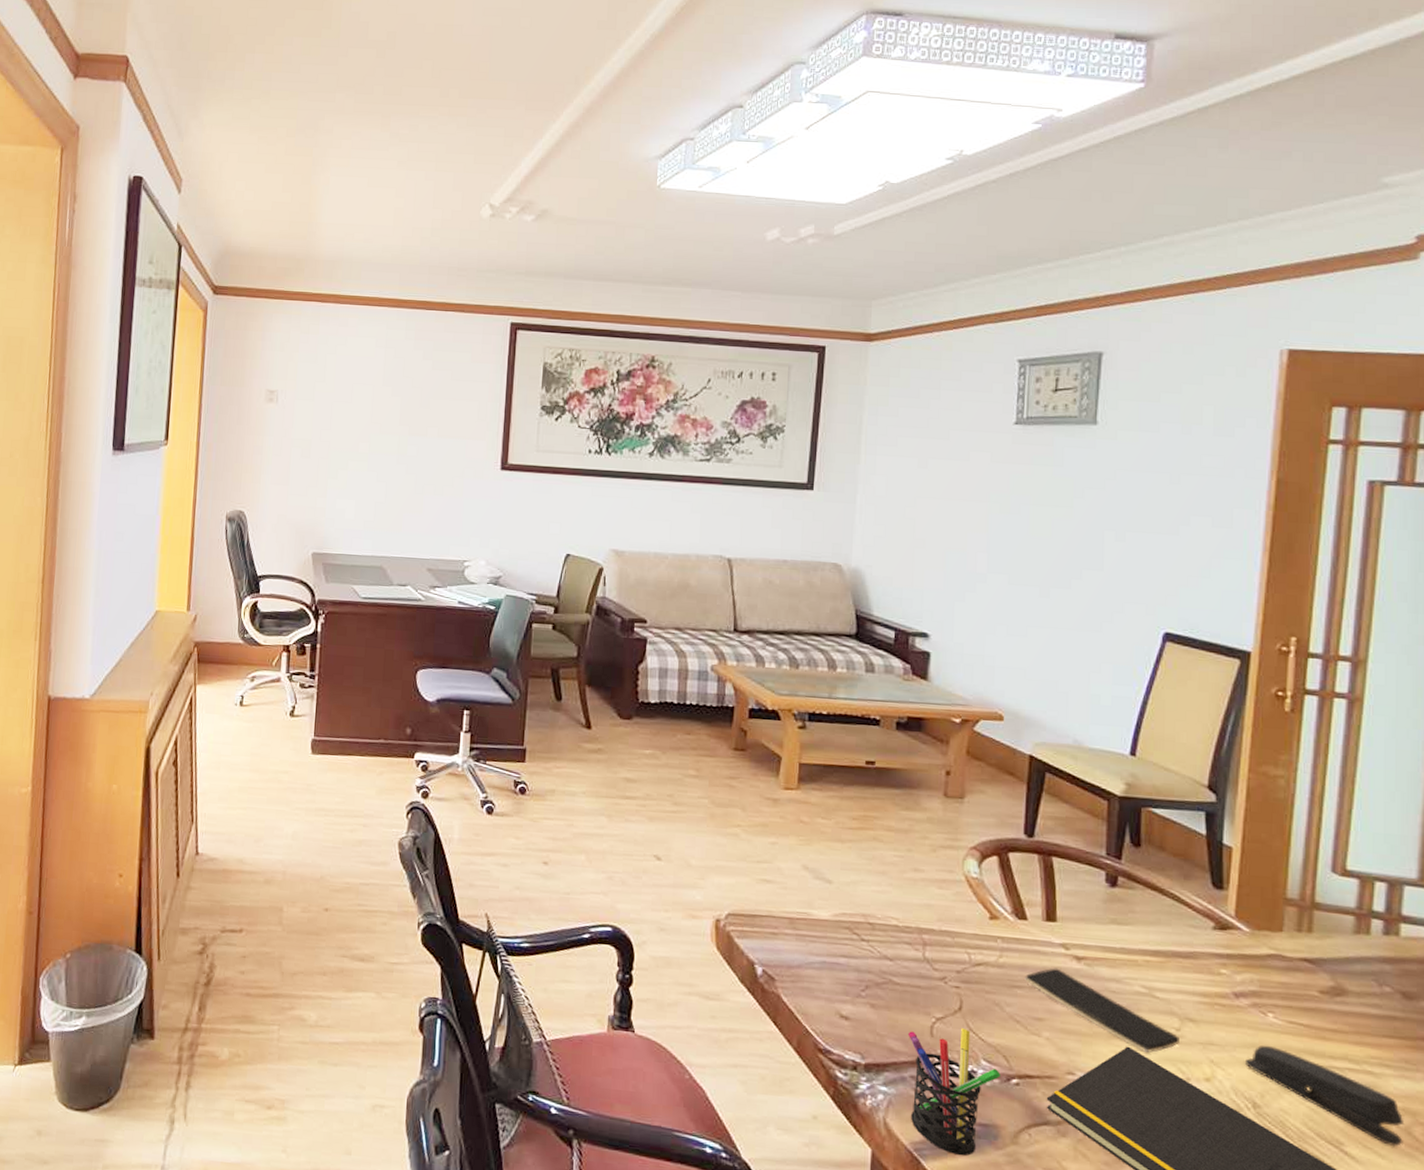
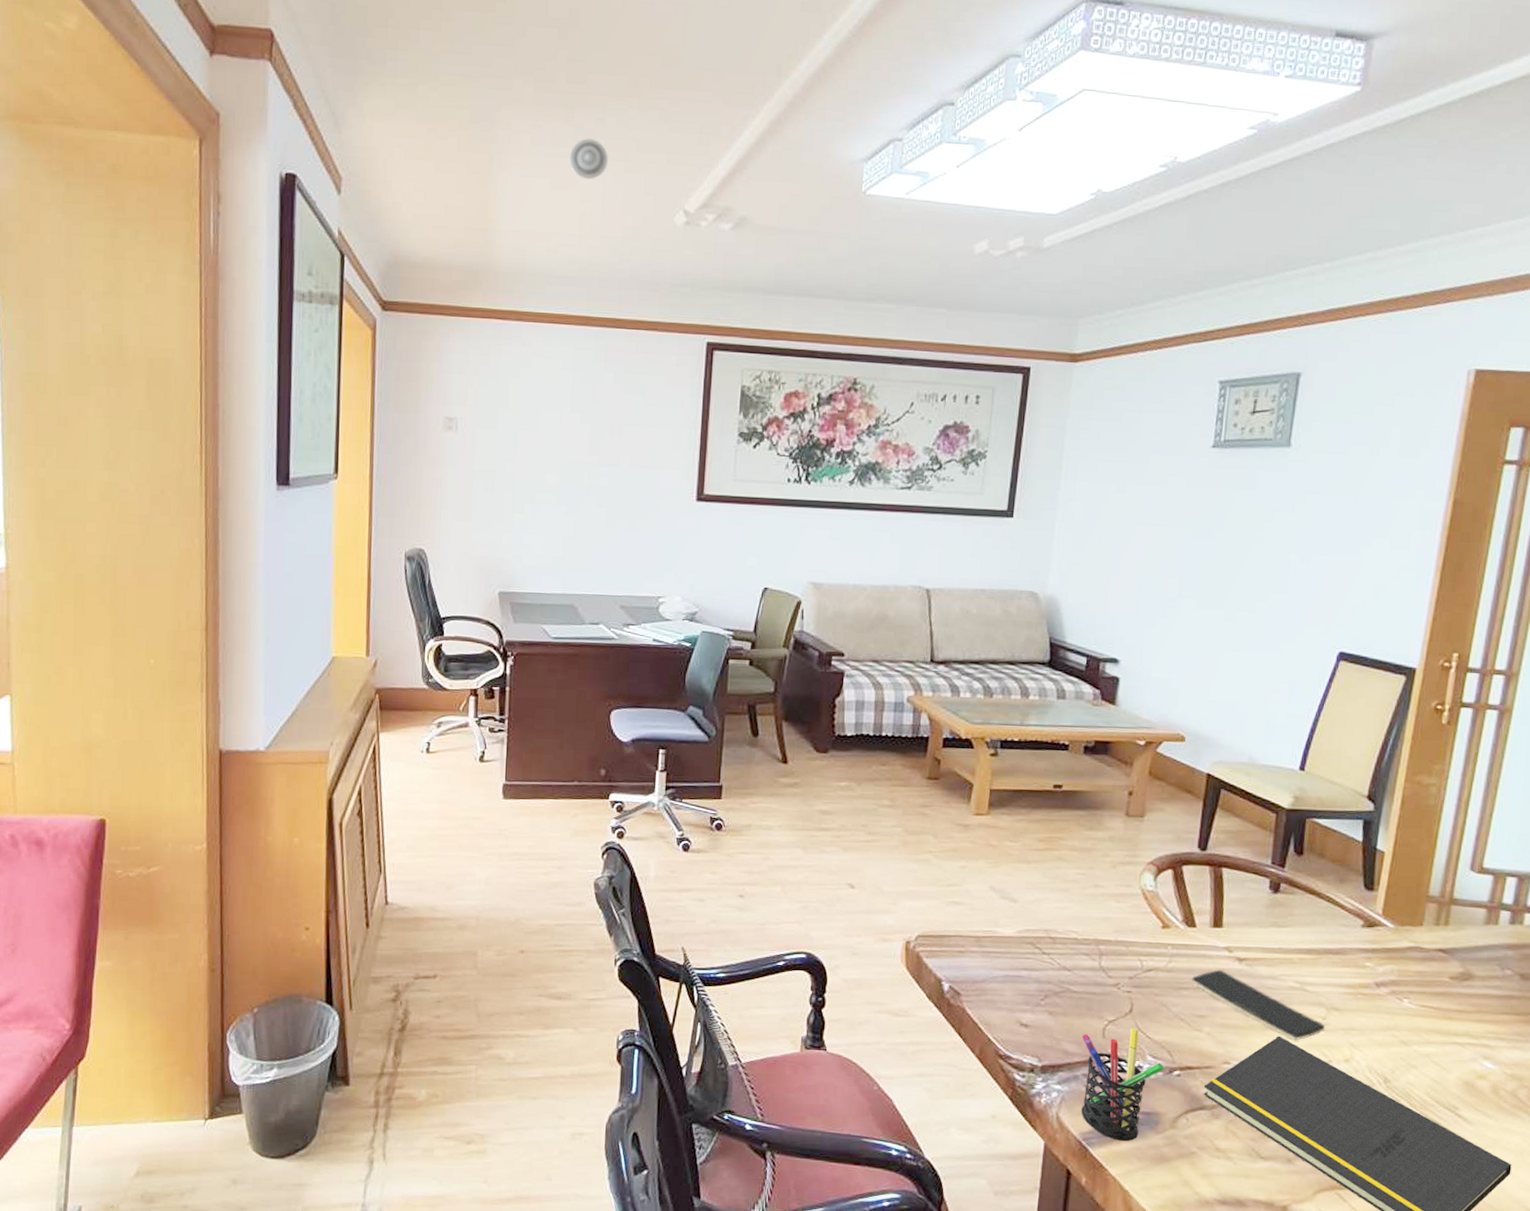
smoke detector: none [385,142,420,178] -> present [570,138,608,180]
stapler: present [1246,1045,1405,1147] -> none [1381,1027,1512,1108]

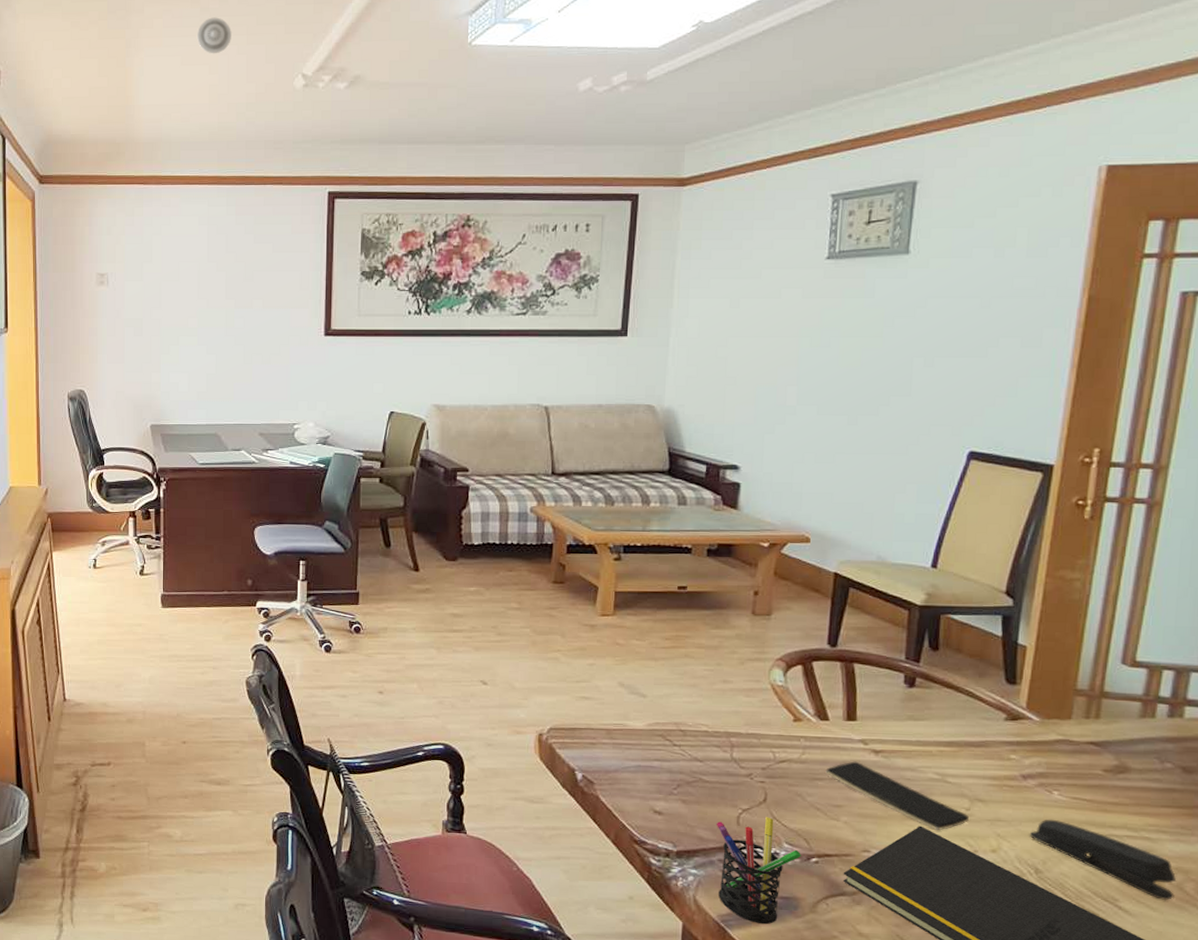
stapler: none [1381,1027,1512,1108] -> present [1030,819,1177,901]

